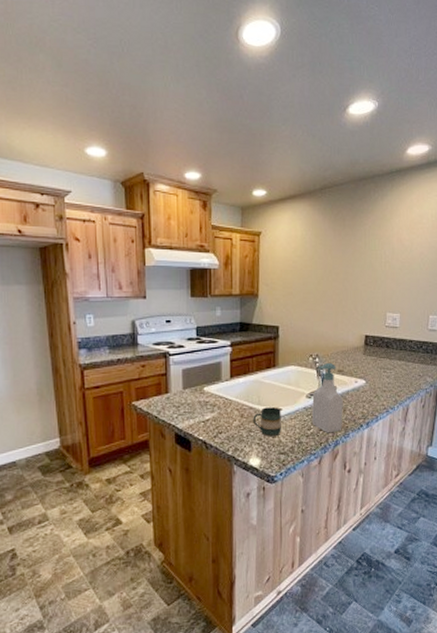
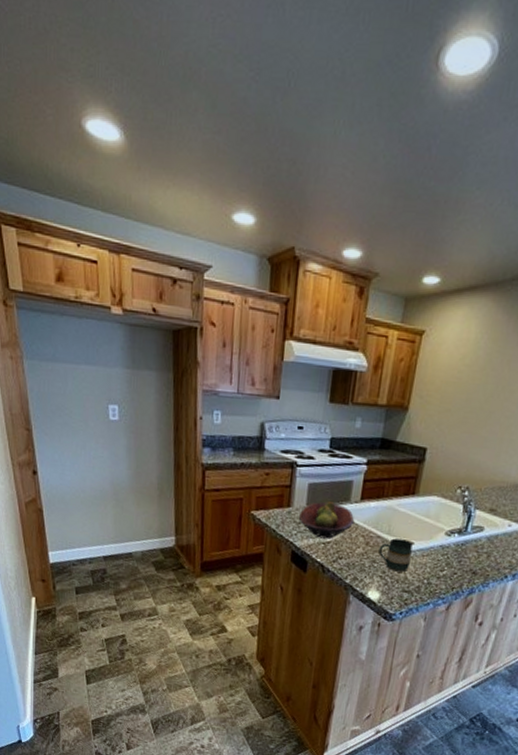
fruit bowl: none [177,382,227,418] -> present [298,500,354,539]
soap bottle: present [311,362,343,433] -> none [446,497,490,579]

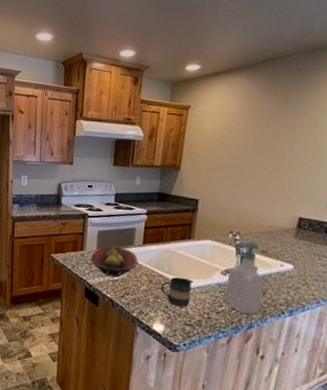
soap bottle: none [446,497,490,579] -> present [223,241,264,314]

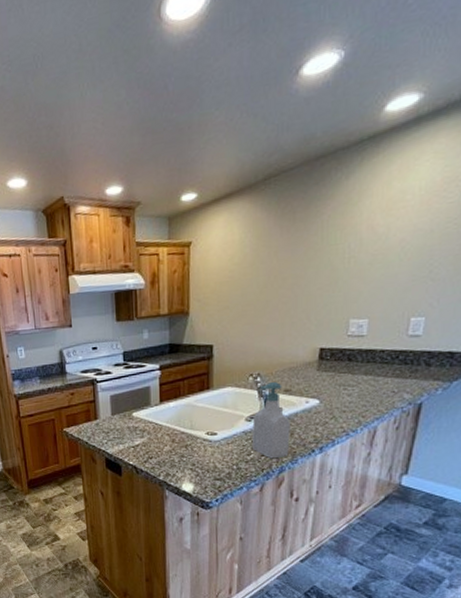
fruit bowl: present [90,245,138,278] -> none [106,407,157,443]
mug: present [161,277,192,308] -> none [185,431,217,463]

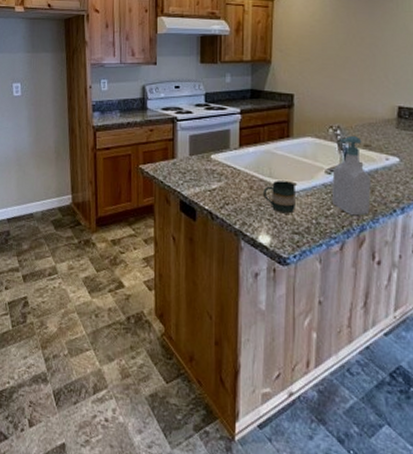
mug: none [185,431,217,463] -> present [263,181,295,214]

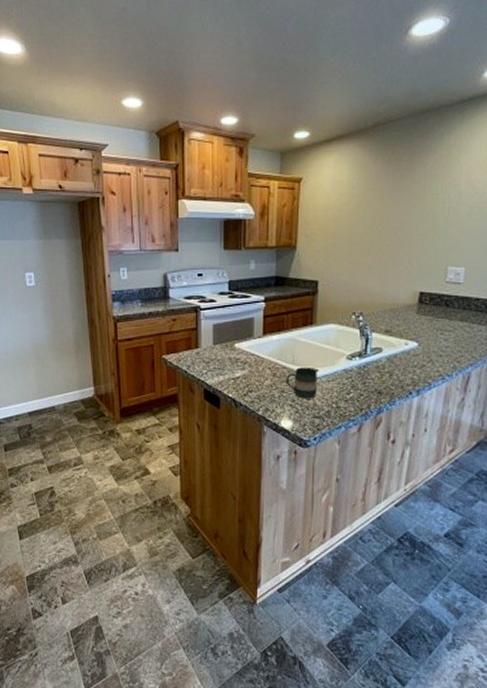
soap bottle: present [331,135,371,216] -> none [351,321,390,399]

